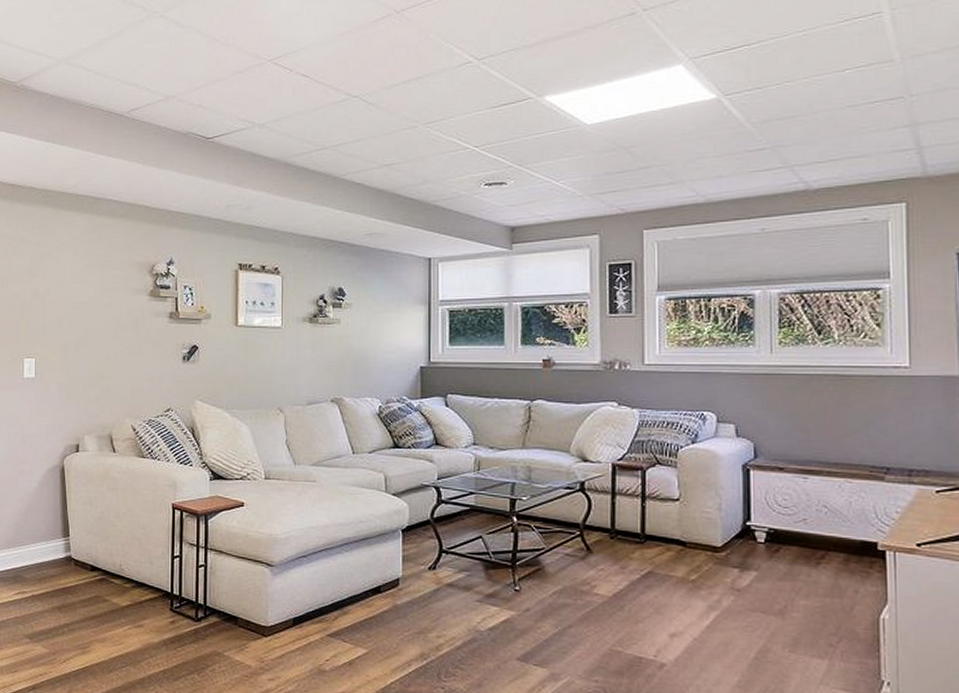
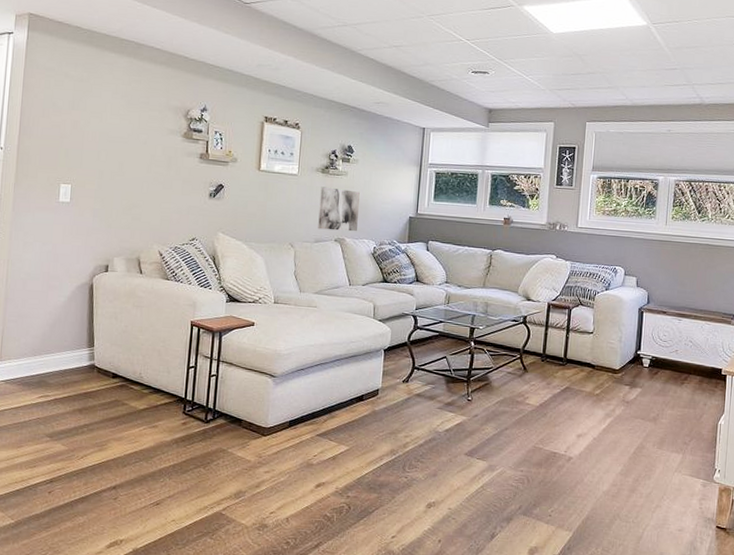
wall art: none [310,339,357,389] -> present [318,186,360,232]

